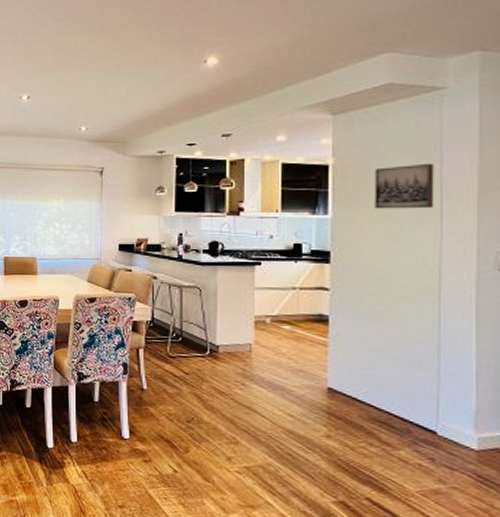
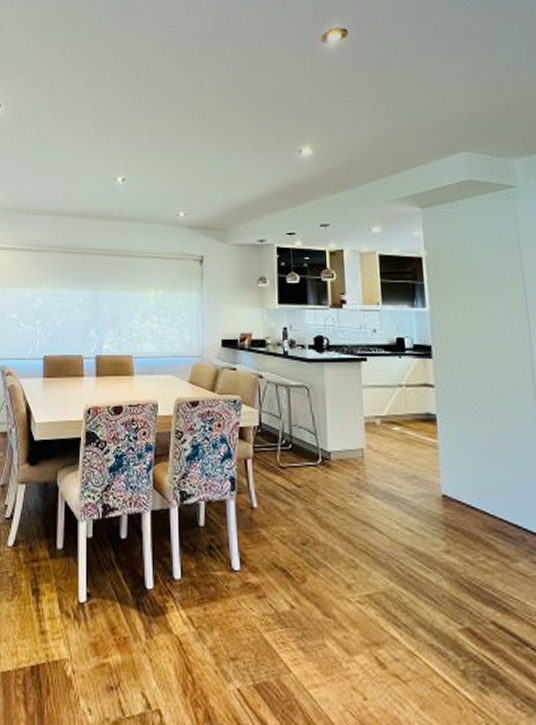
wall art: present [374,163,434,209] -> none [463,257,520,302]

